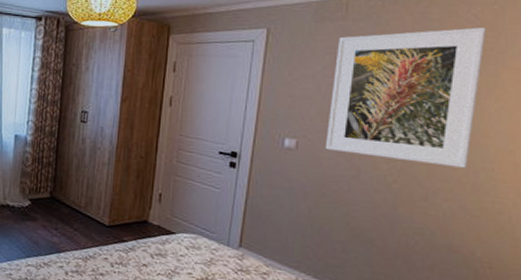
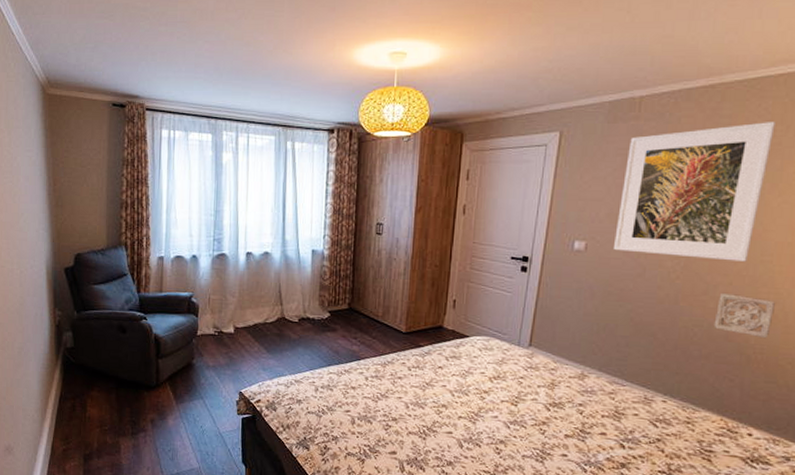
wall ornament: none [436,199,502,252] -> present [713,292,777,339]

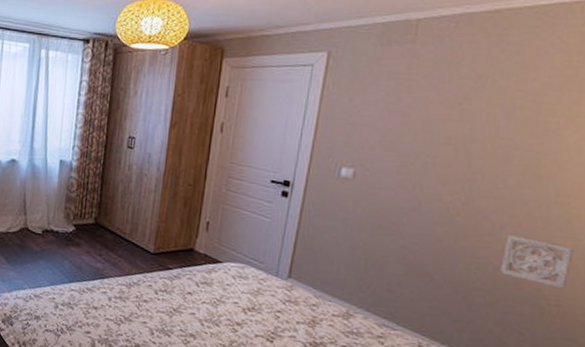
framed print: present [612,122,775,262] -> none [384,51,571,202]

